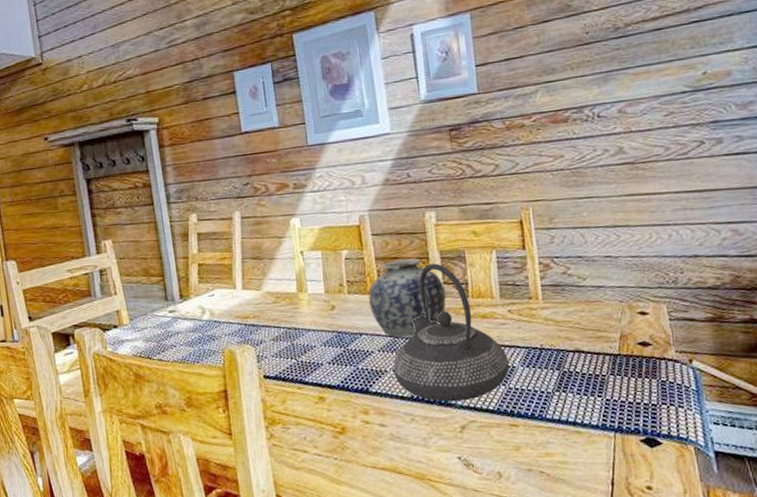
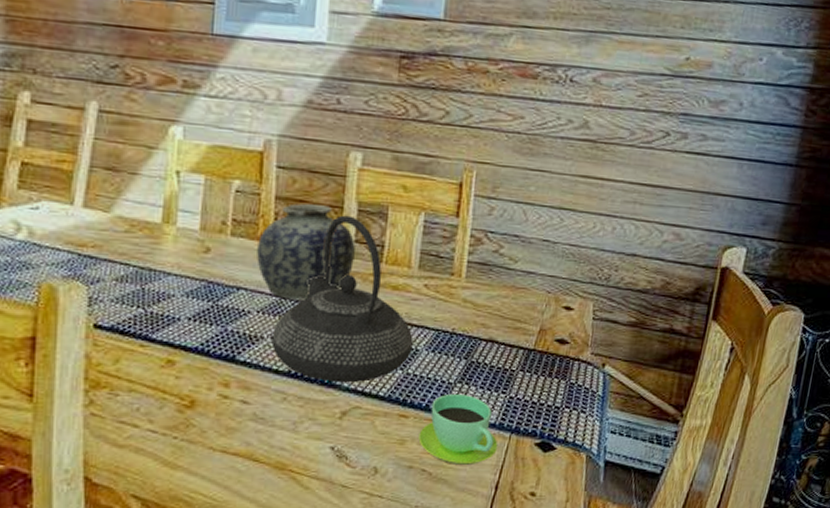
cup: none [531,401,606,465] -> present [418,393,498,465]

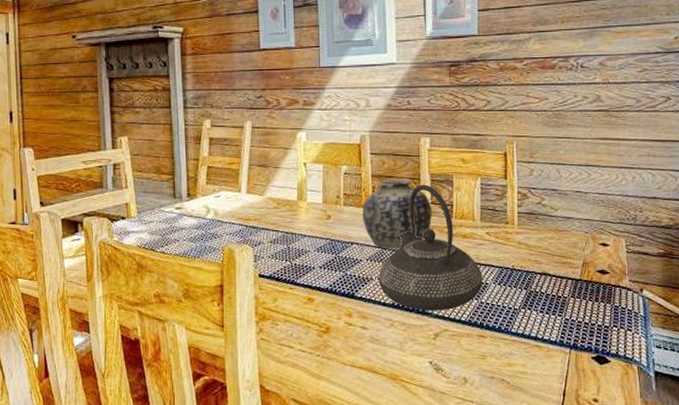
cup: present [418,393,498,465] -> none [496,317,561,375]

